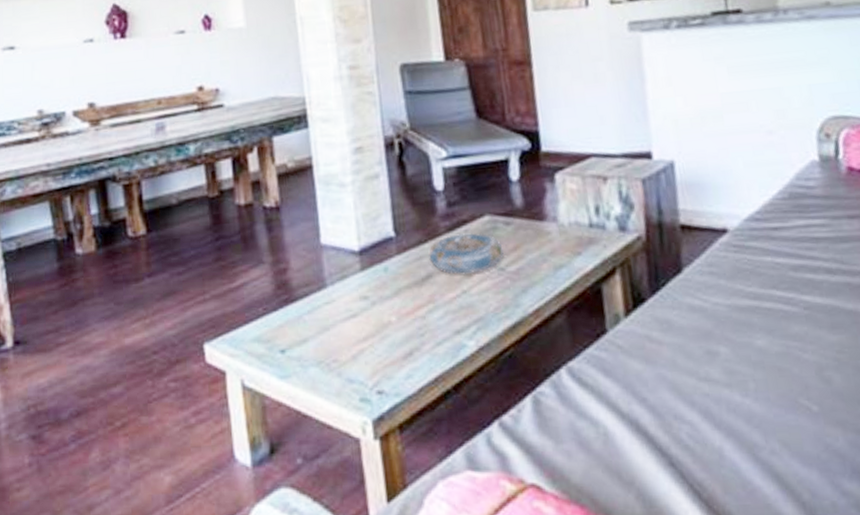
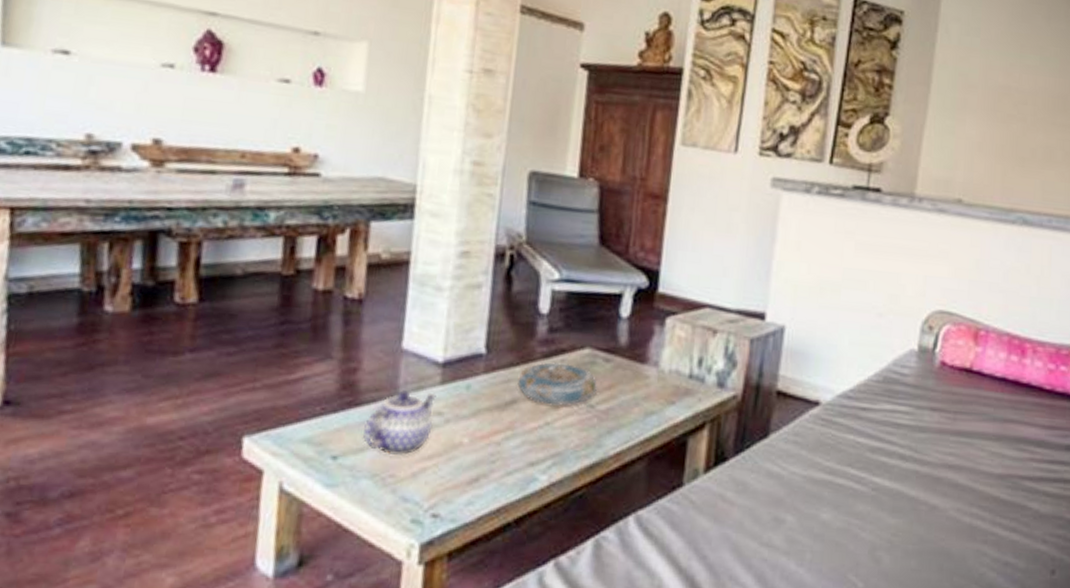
teapot: none [302,279,362,342] -> present [363,390,436,455]

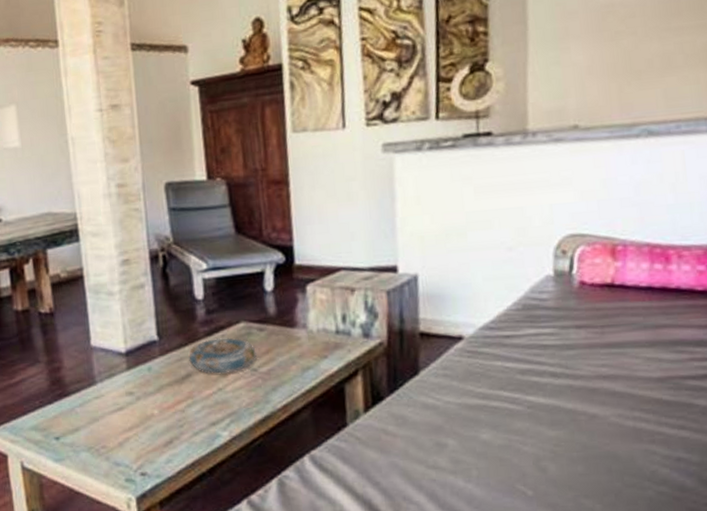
teapot: present [363,390,436,455] -> none [75,377,128,431]

